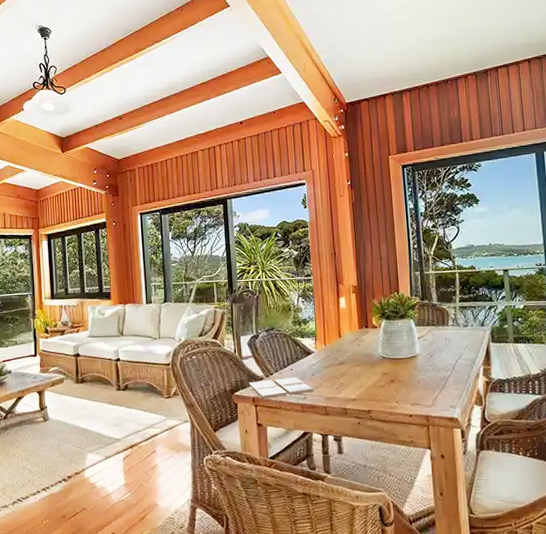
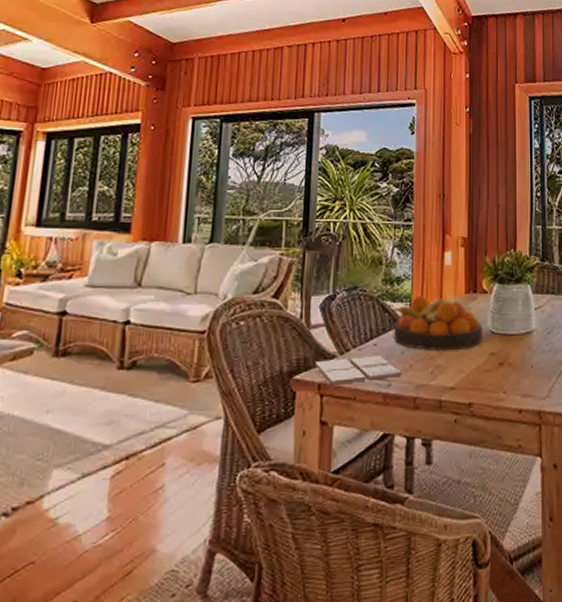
fruit bowl: none [302,332,376,373] -> present [392,296,482,351]

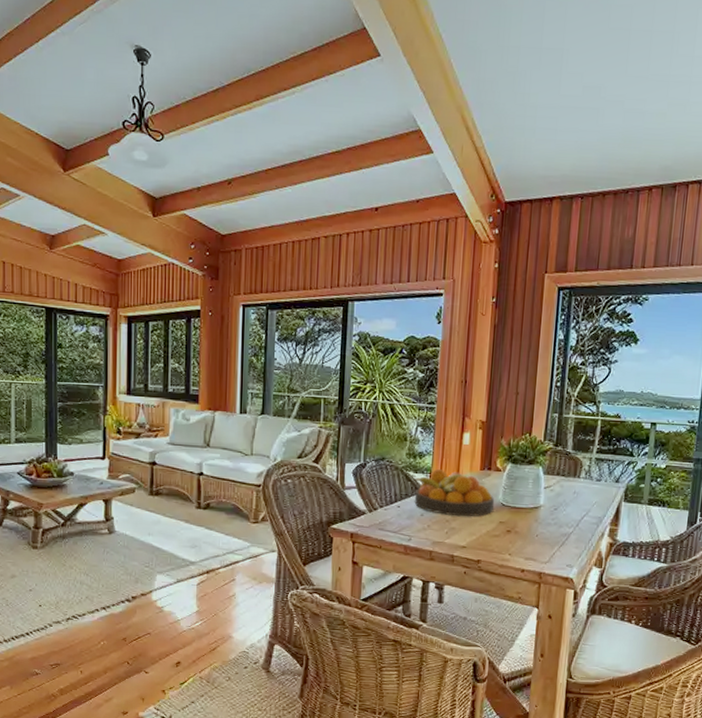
drink coaster: present [314,355,402,385] -> none [348,514,421,535]

